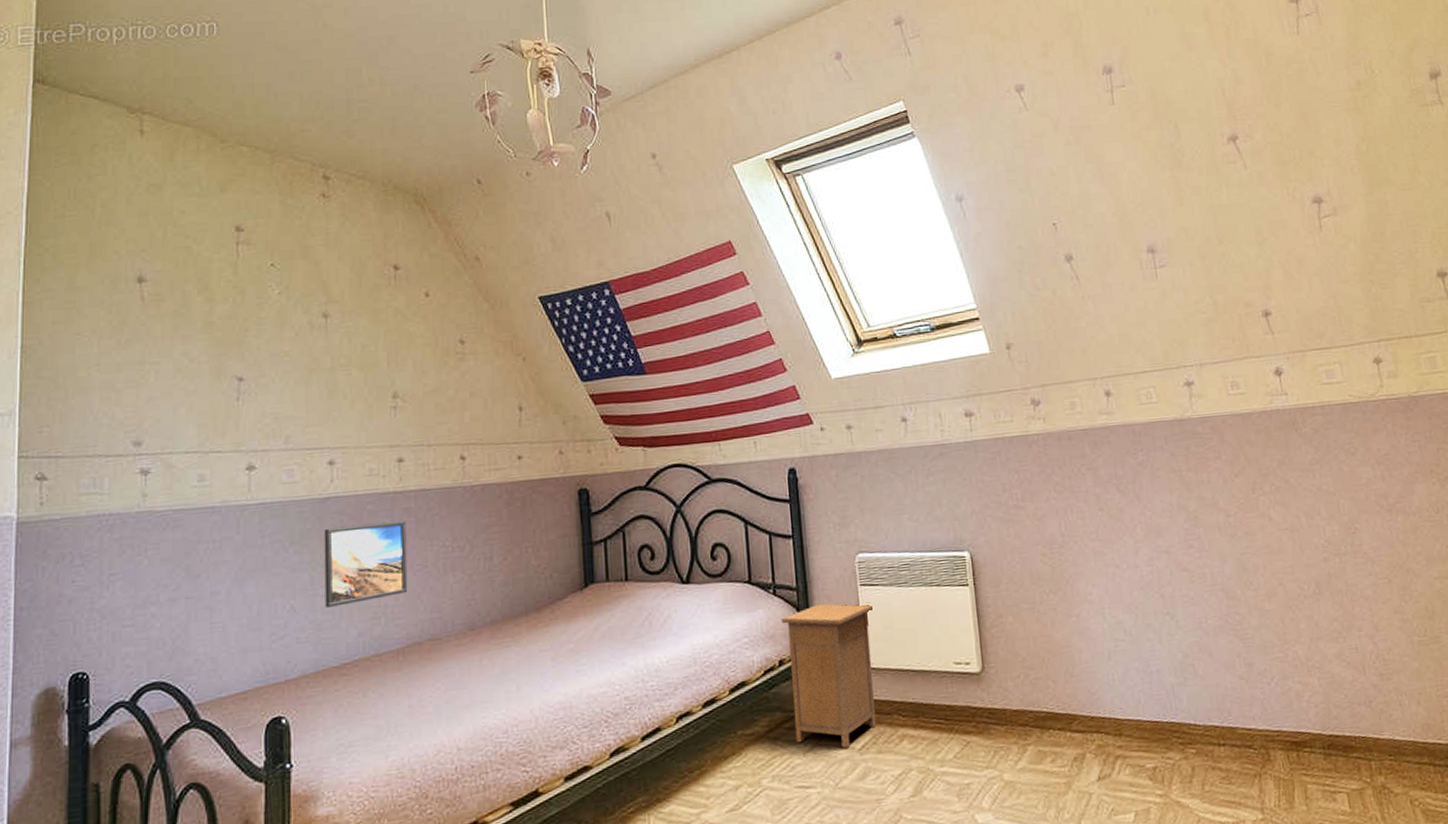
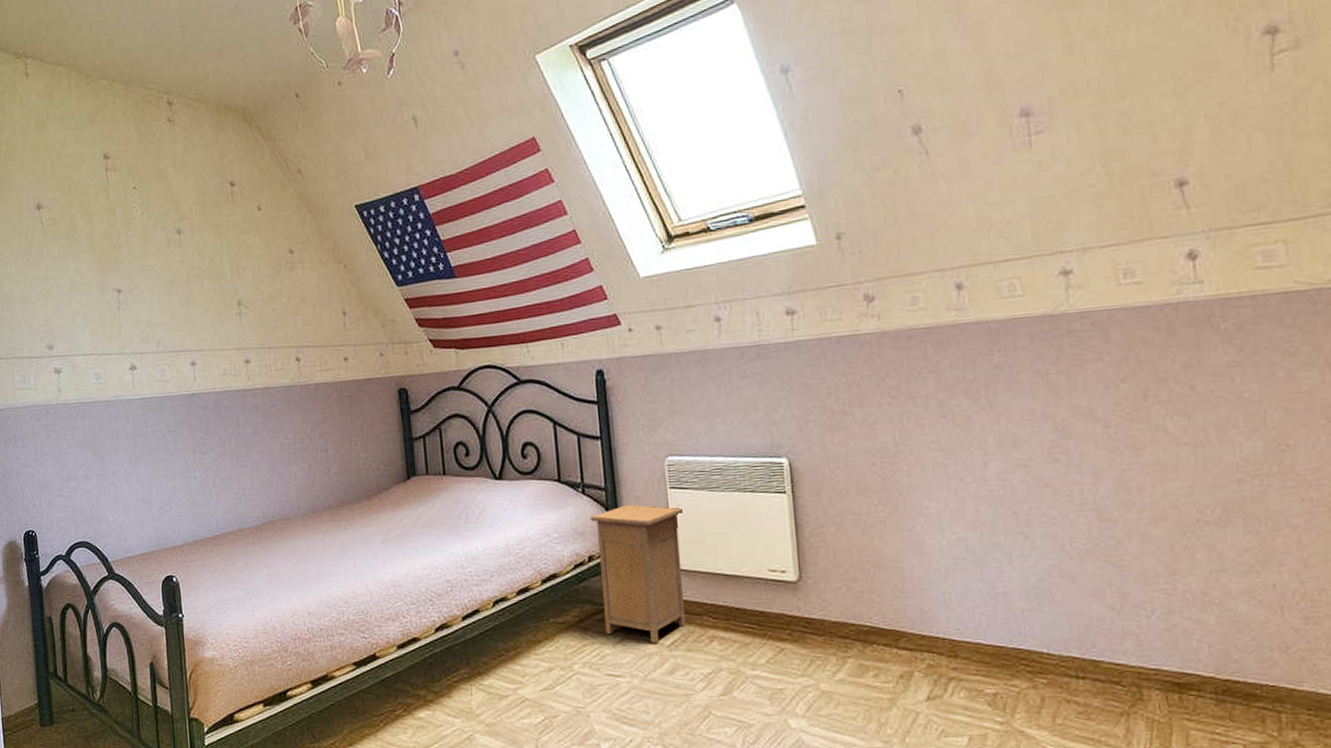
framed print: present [324,520,408,608] -> none [192,415,261,488]

